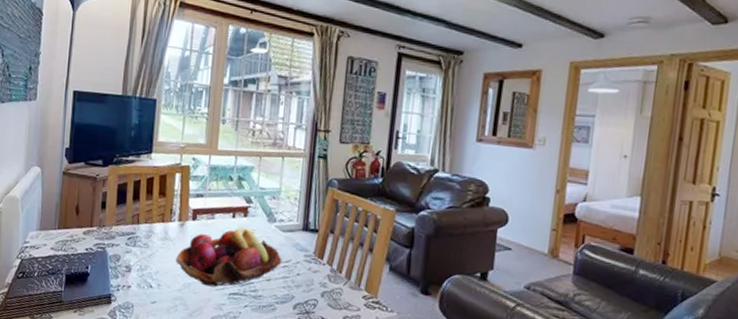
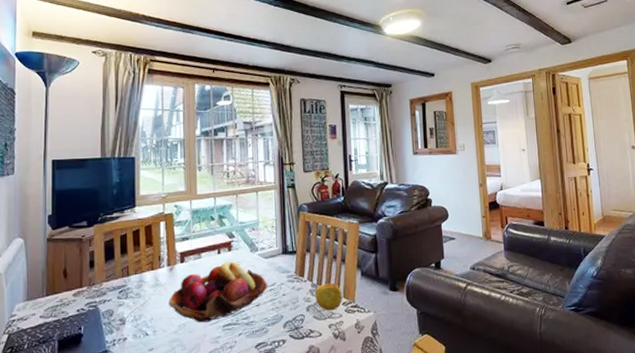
apple: none [332,271,364,302] -> present [315,282,343,311]

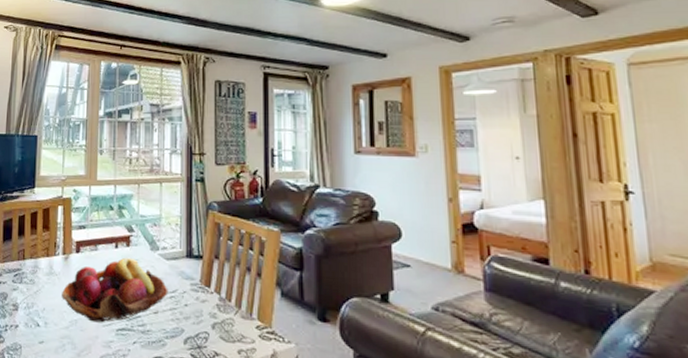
apple: present [315,282,343,311] -> none [222,299,256,334]

